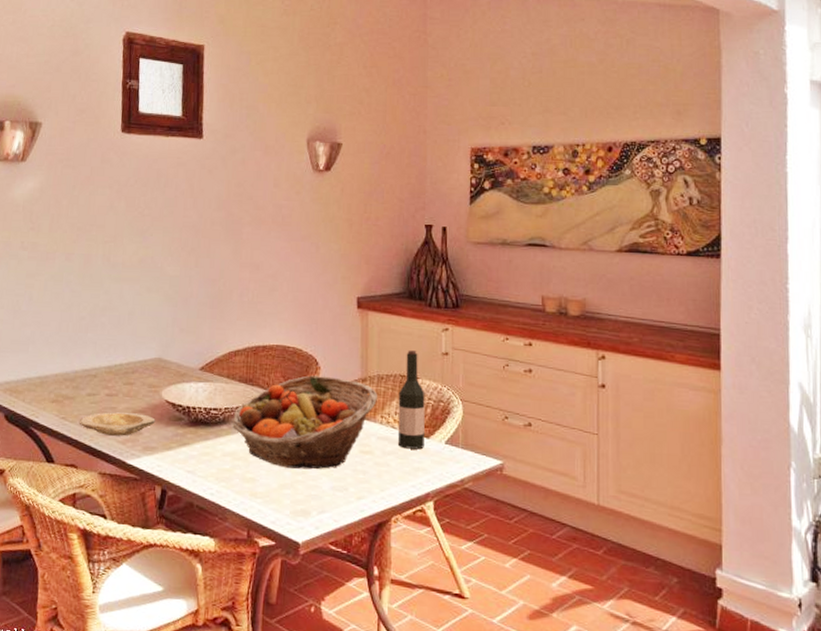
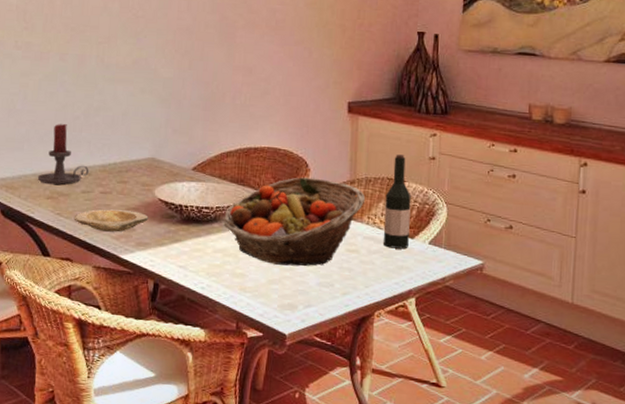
candle holder: none [42,324,95,388] -> present [37,123,89,186]

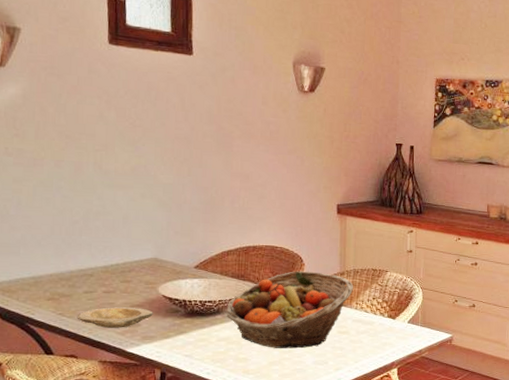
candle holder: present [37,123,89,186] -> none [36,227,91,287]
wine bottle: present [383,154,411,249] -> none [369,249,393,329]

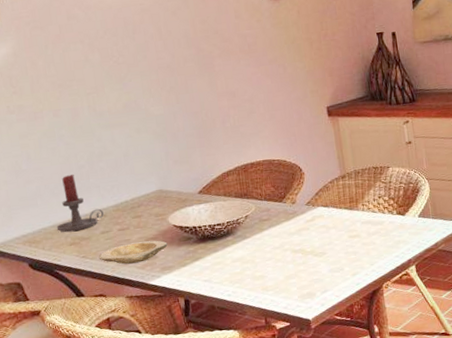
candle holder: none [36,227,91,287] -> present [56,174,104,233]
fruit basket: present [225,271,354,349] -> none [235,179,358,262]

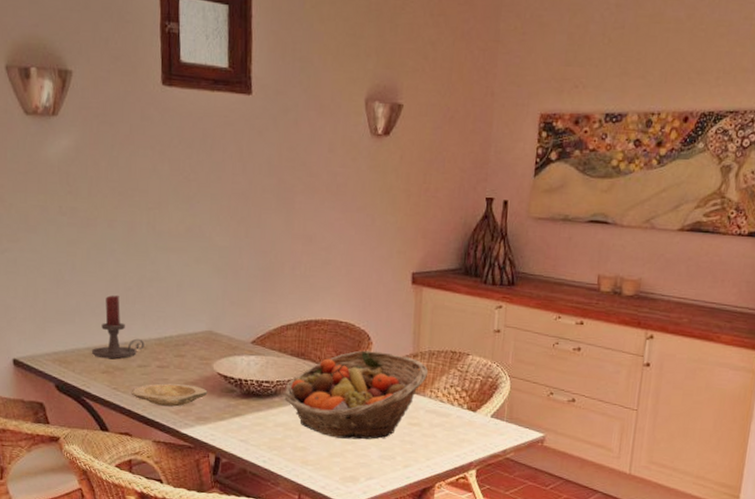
fruit basket: none [235,179,358,262] -> present [283,350,429,440]

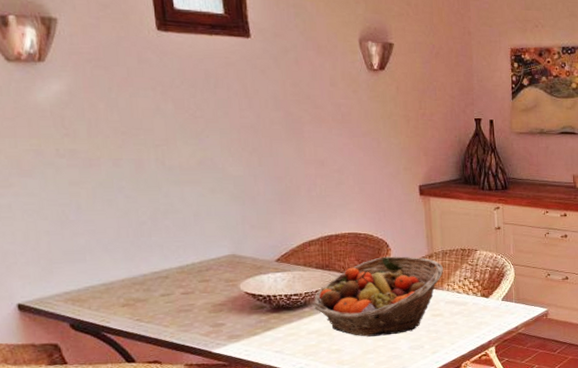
candle holder: present [91,295,145,360] -> none [107,229,166,293]
plate: present [131,383,208,407] -> none [156,307,237,330]

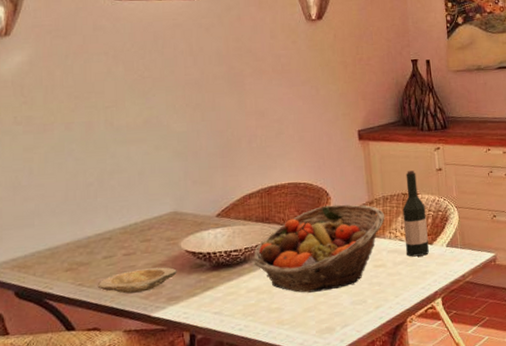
plate: none [156,307,237,330] -> present [97,267,177,294]
wine bottle: none [461,228,485,309] -> present [402,170,429,257]

